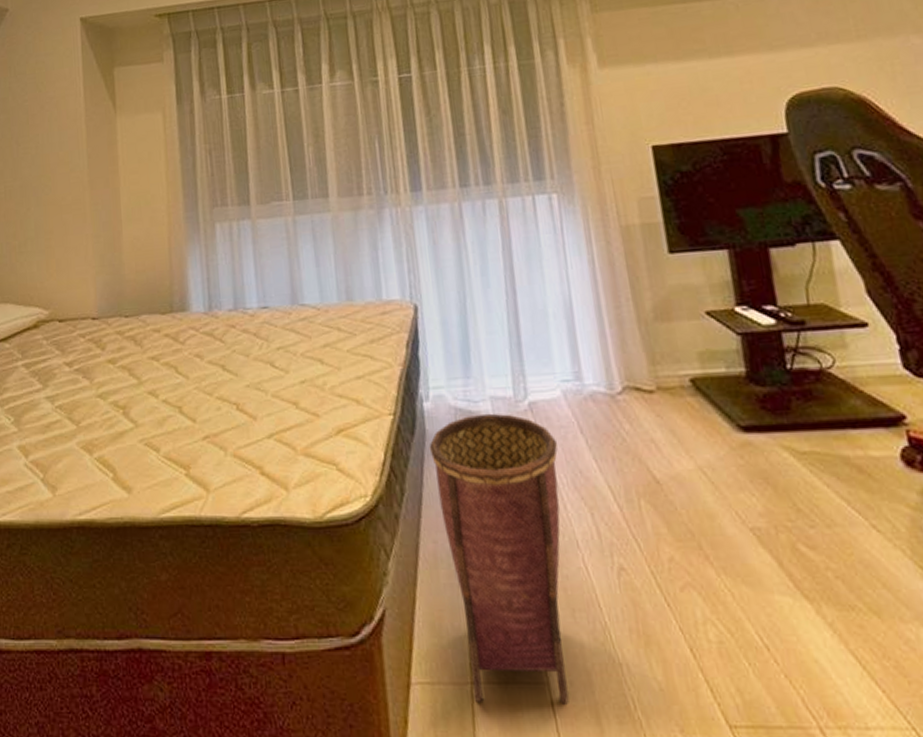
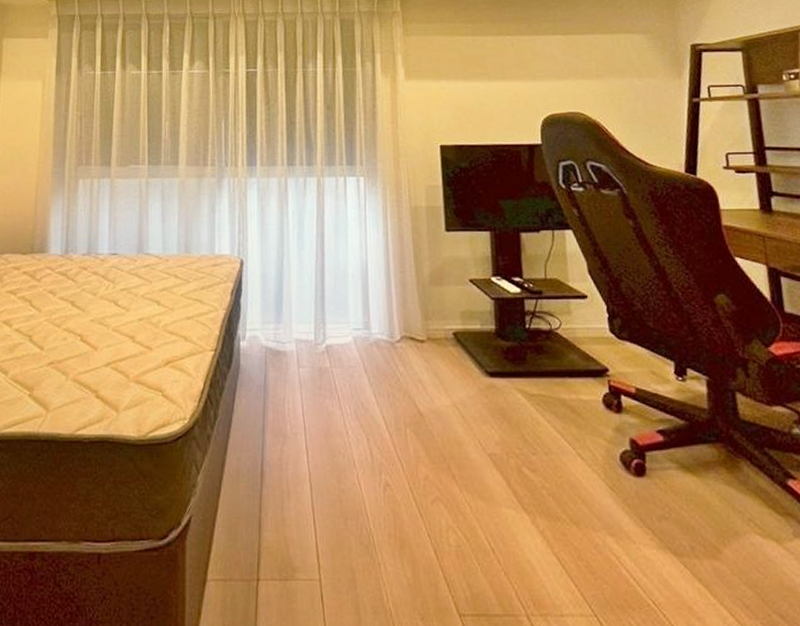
woven basket: present [429,413,569,705] -> none [241,353,346,598]

